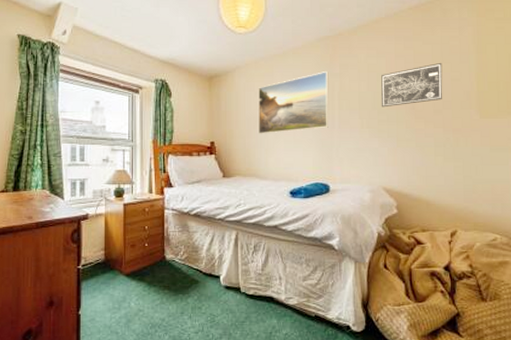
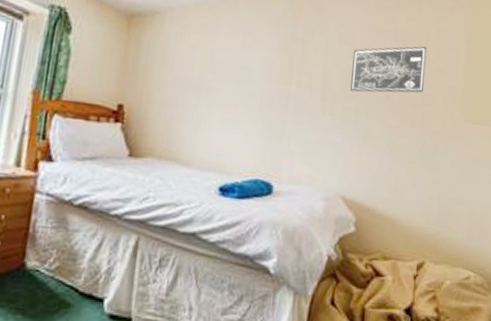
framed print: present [258,72,329,134] -> none [187,33,290,108]

